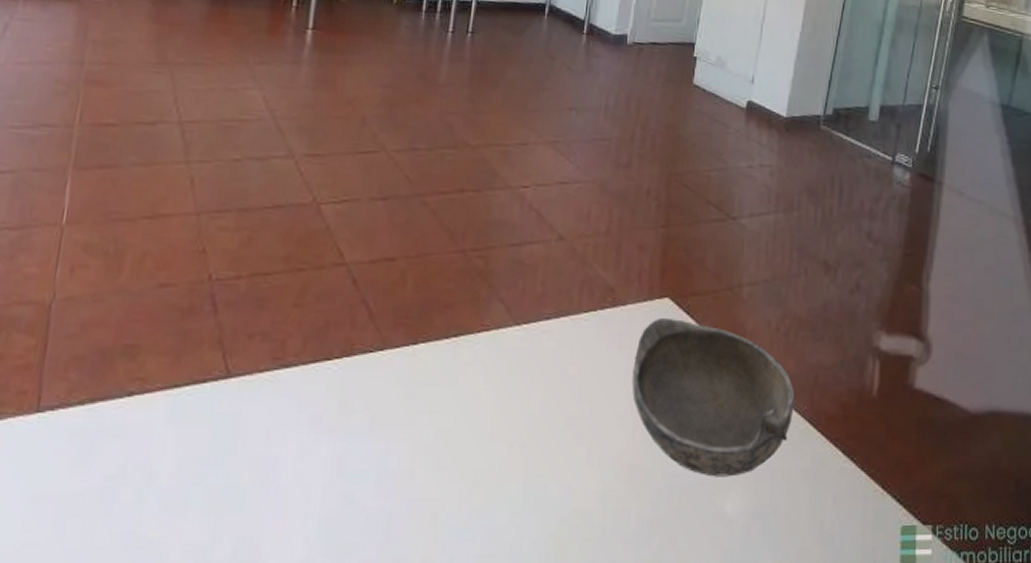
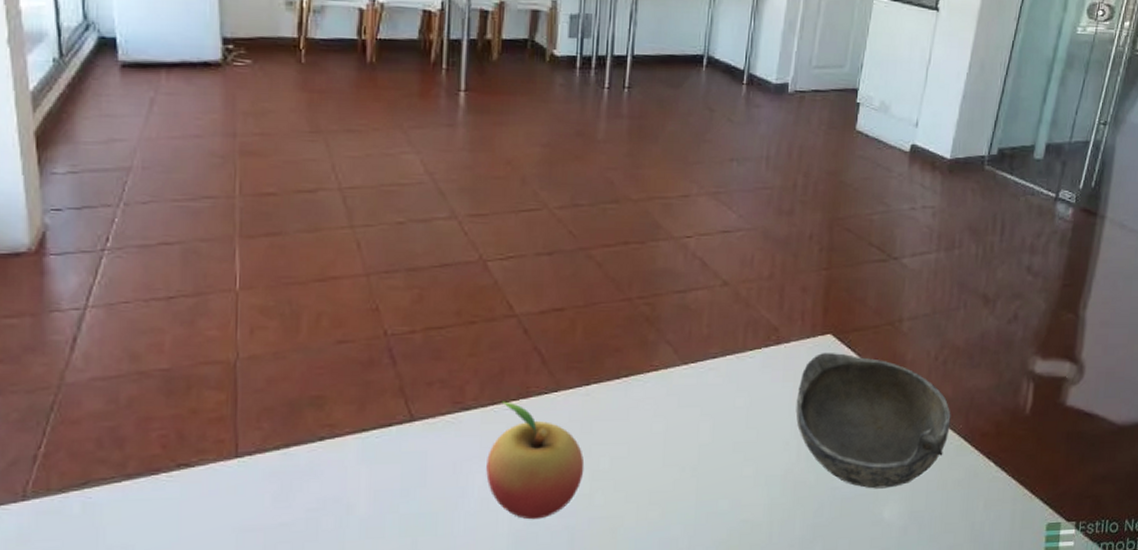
fruit: none [301,359,407,499] -> present [486,401,585,520]

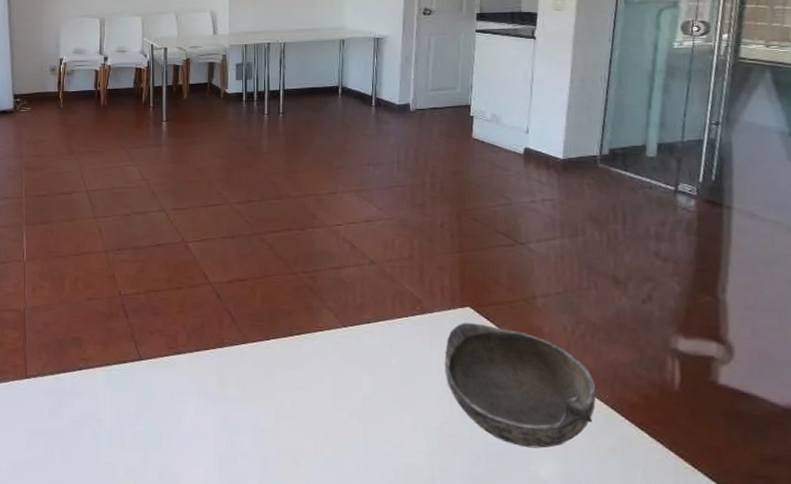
fruit: present [486,401,585,520] -> none [195,349,270,446]

